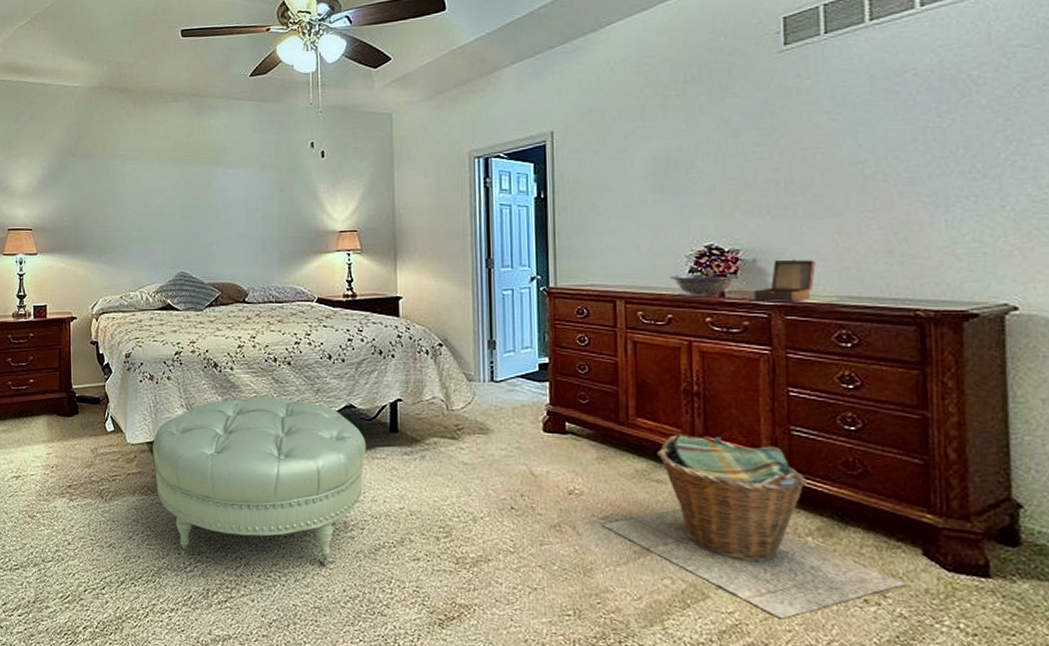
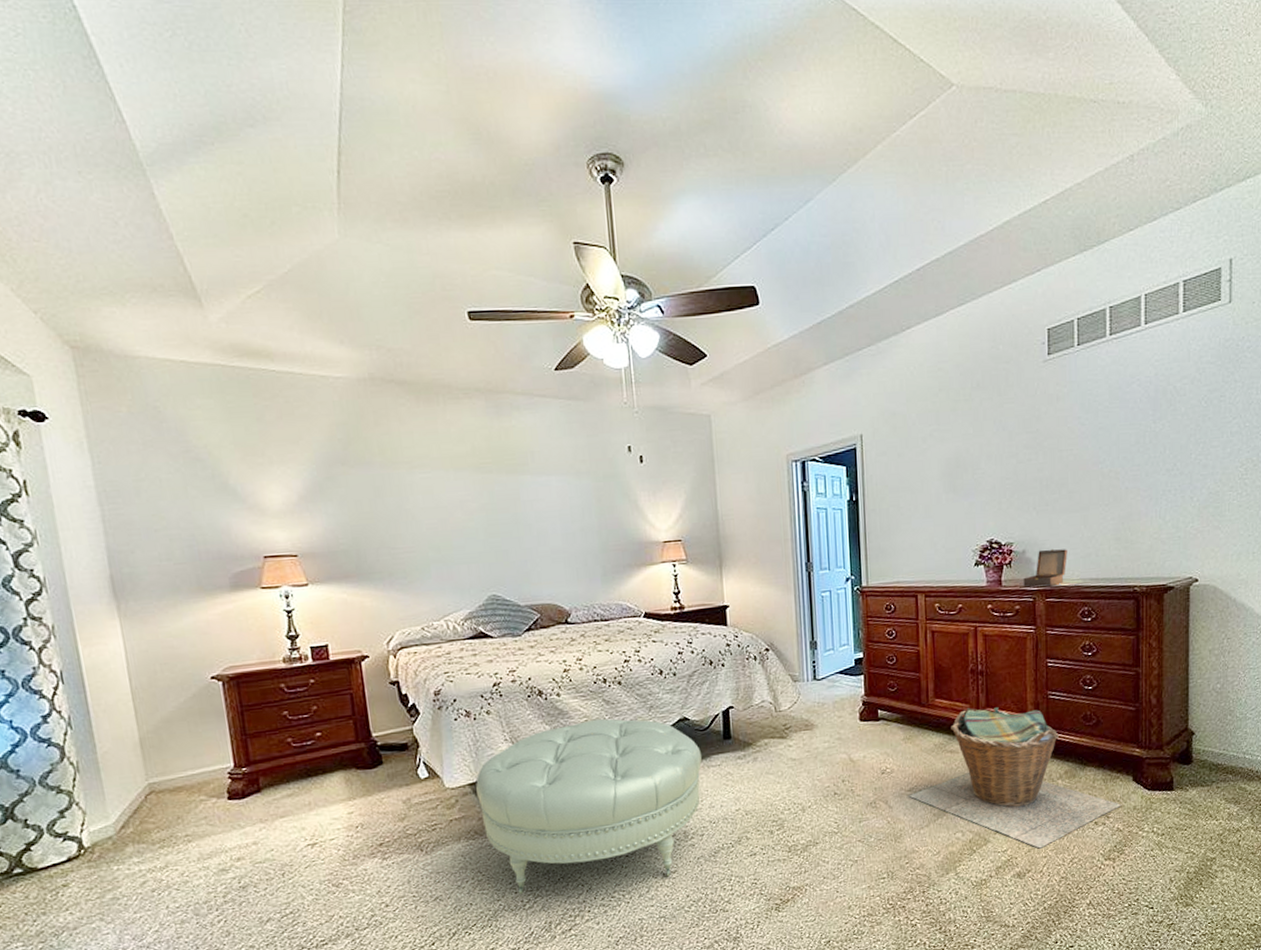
decorative bowl: present [668,273,739,298] -> none [959,564,1012,588]

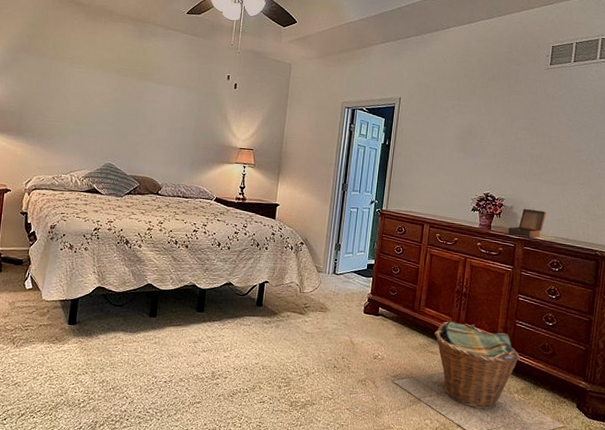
ottoman: present [476,718,702,894] -> none [63,270,237,406]

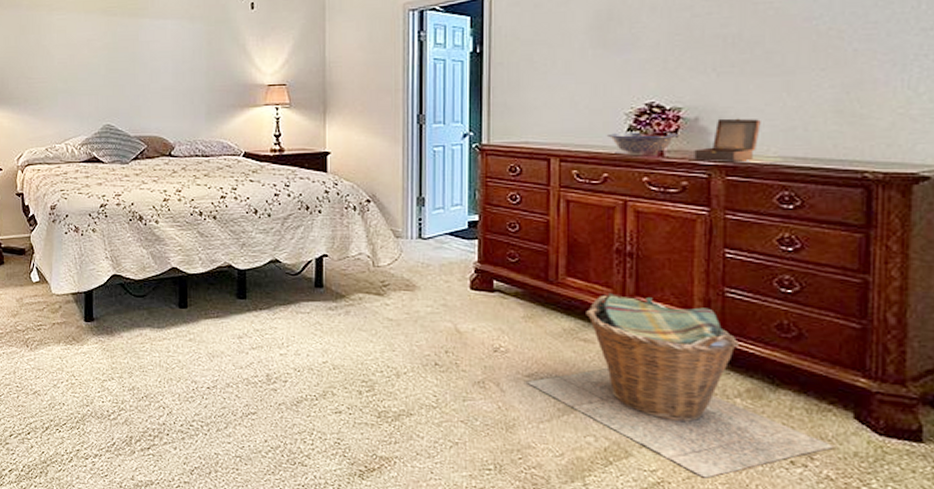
decorative bowl: none [459,210,501,230] -> present [606,131,680,157]

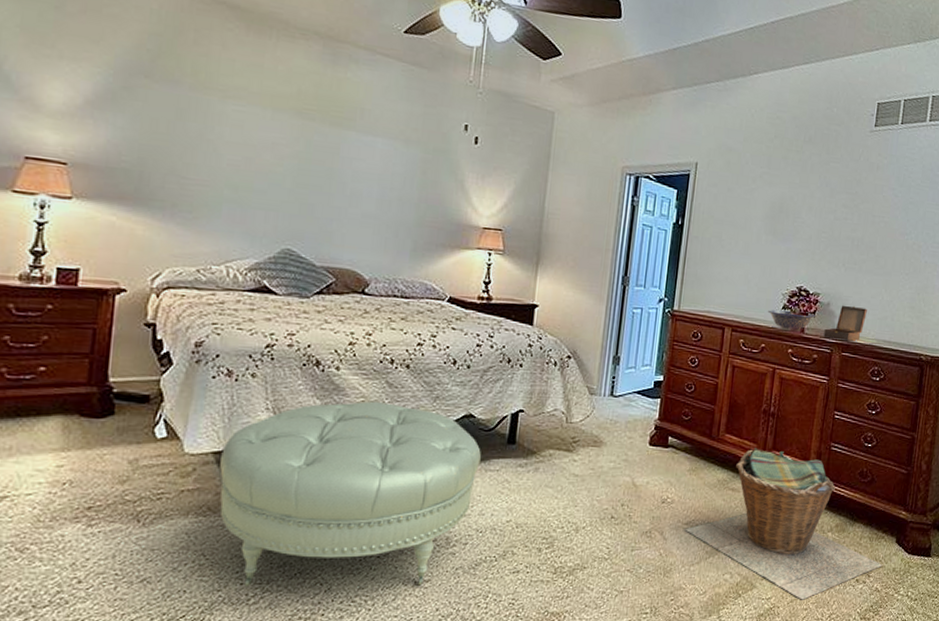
ottoman: none [78,249,290,417] -> present [219,401,481,586]

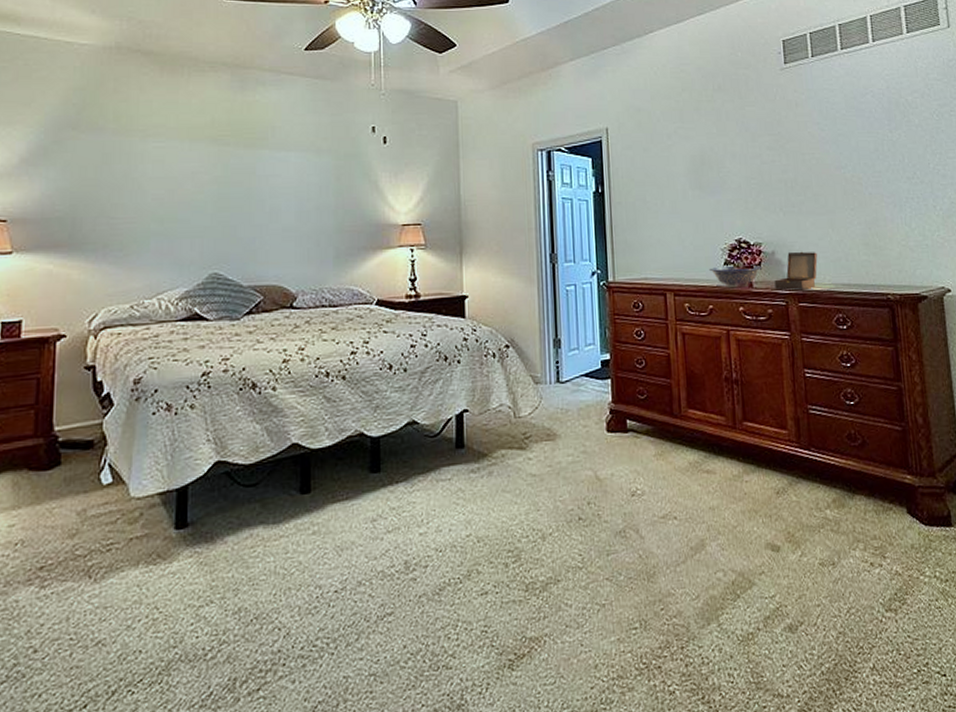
ottoman: present [219,401,481,586] -> none [166,418,430,640]
laundry basket: present [685,448,883,600] -> none [662,421,899,595]

